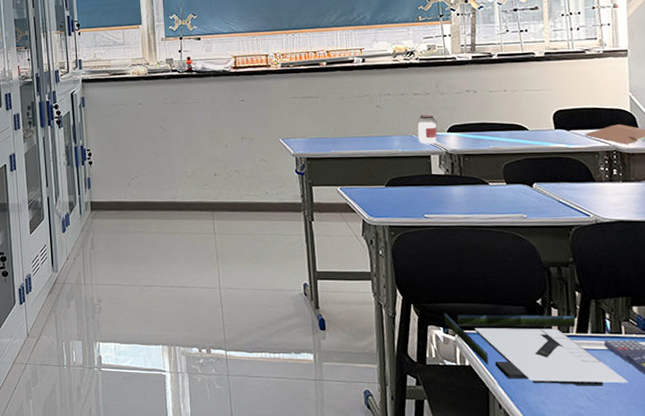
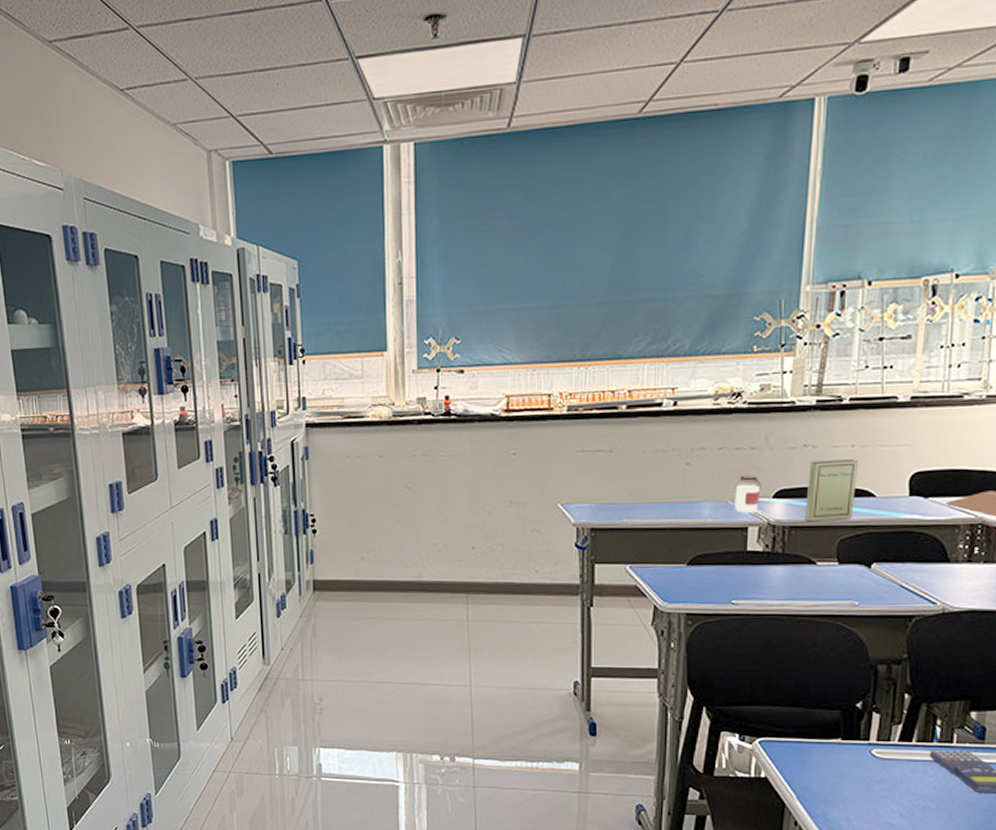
clipboard: present [443,313,629,386] -> none [741,717,952,802]
book: none [473,101,512,151] -> present [804,459,859,522]

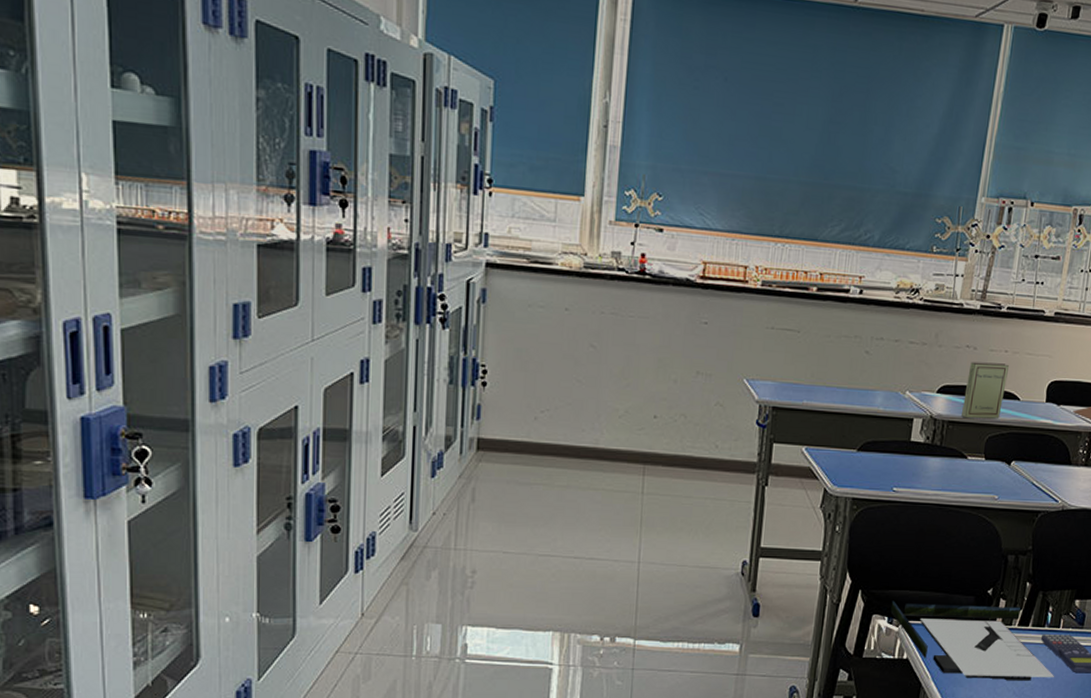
jar: present [735,475,761,513] -> none [904,369,928,405]
clipboard: none [741,717,952,802] -> present [890,600,1055,681]

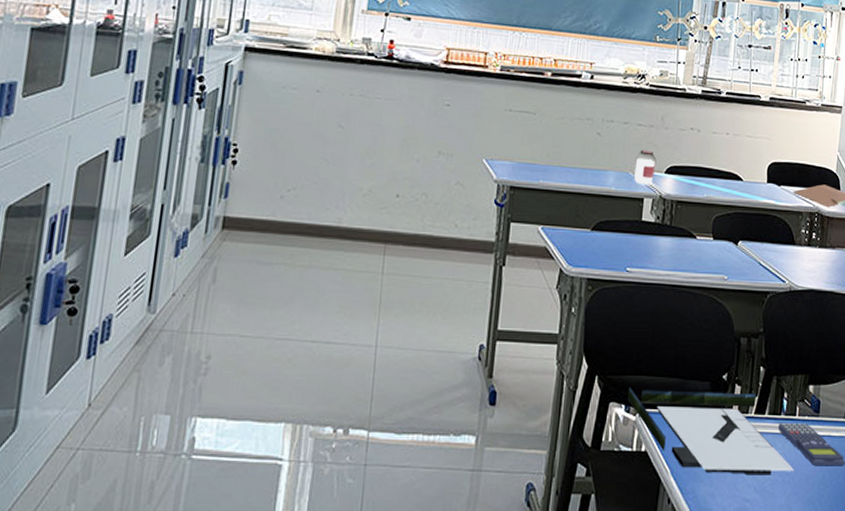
jar: none [904,369,928,405] -> present [634,150,657,185]
book: present [960,361,1010,419] -> none [688,143,732,199]

